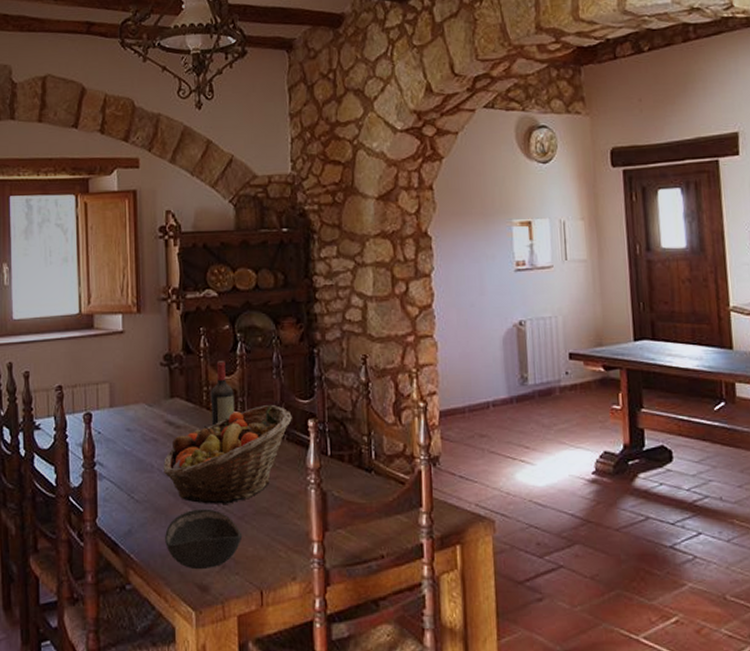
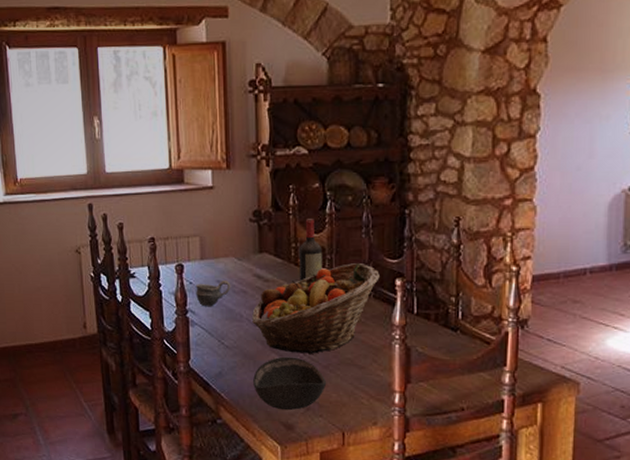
cup: none [103,427,142,458] -> present [195,279,231,307]

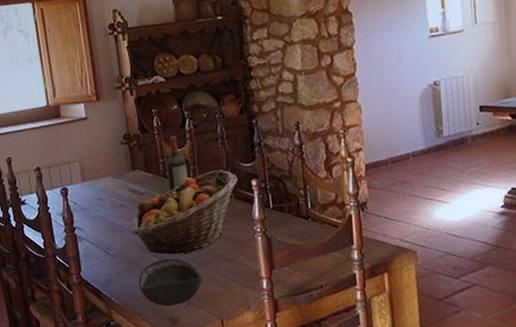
cup: present [195,279,231,307] -> none [80,197,111,223]

